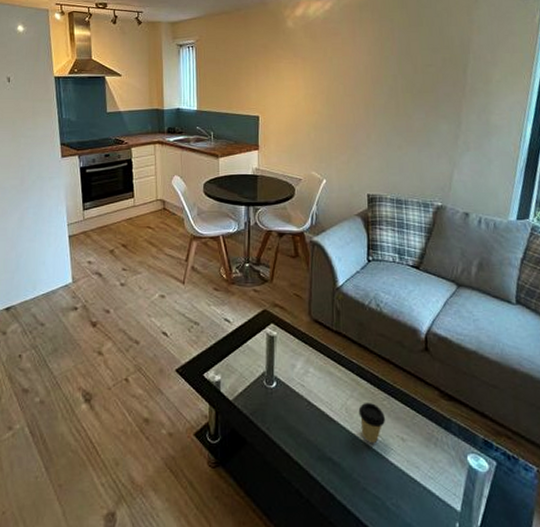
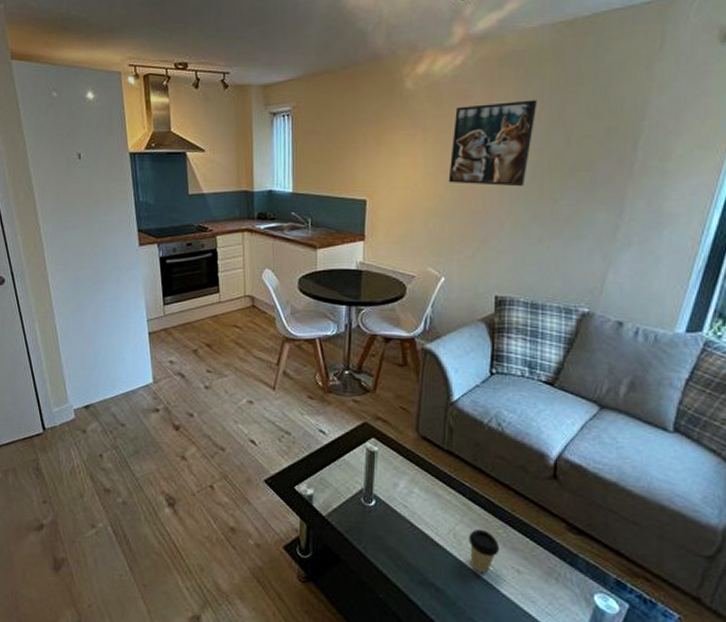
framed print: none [324,37,390,105] -> present [448,99,538,187]

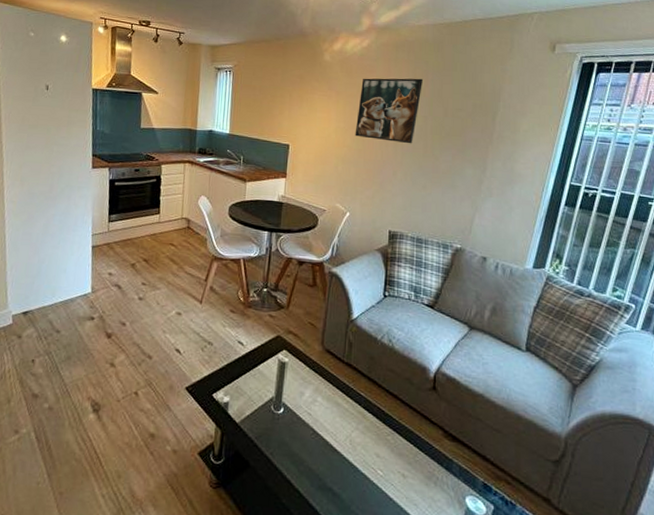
coffee cup: present [468,529,500,574] -> none [362,435,389,478]

